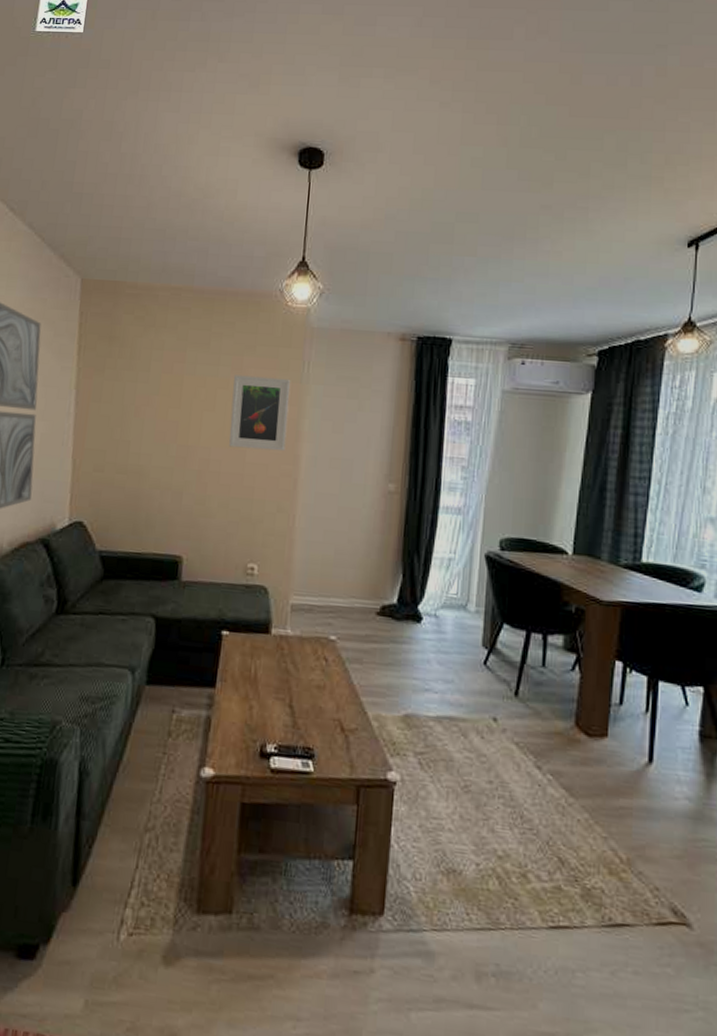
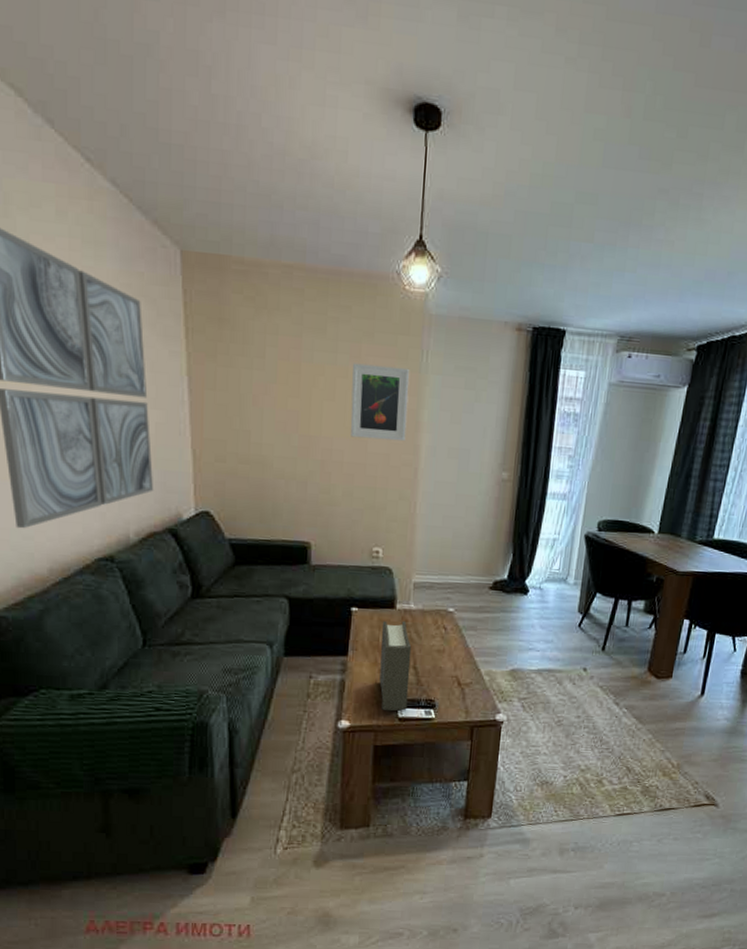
book: none [250,647,288,760] -> present [379,621,412,712]

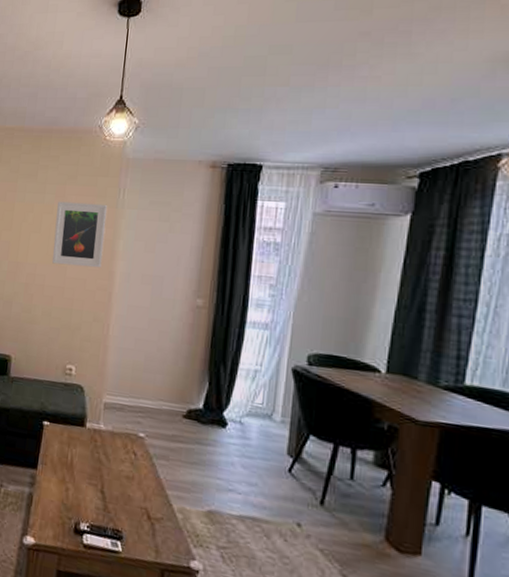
book: present [379,621,412,712] -> none [66,438,100,537]

